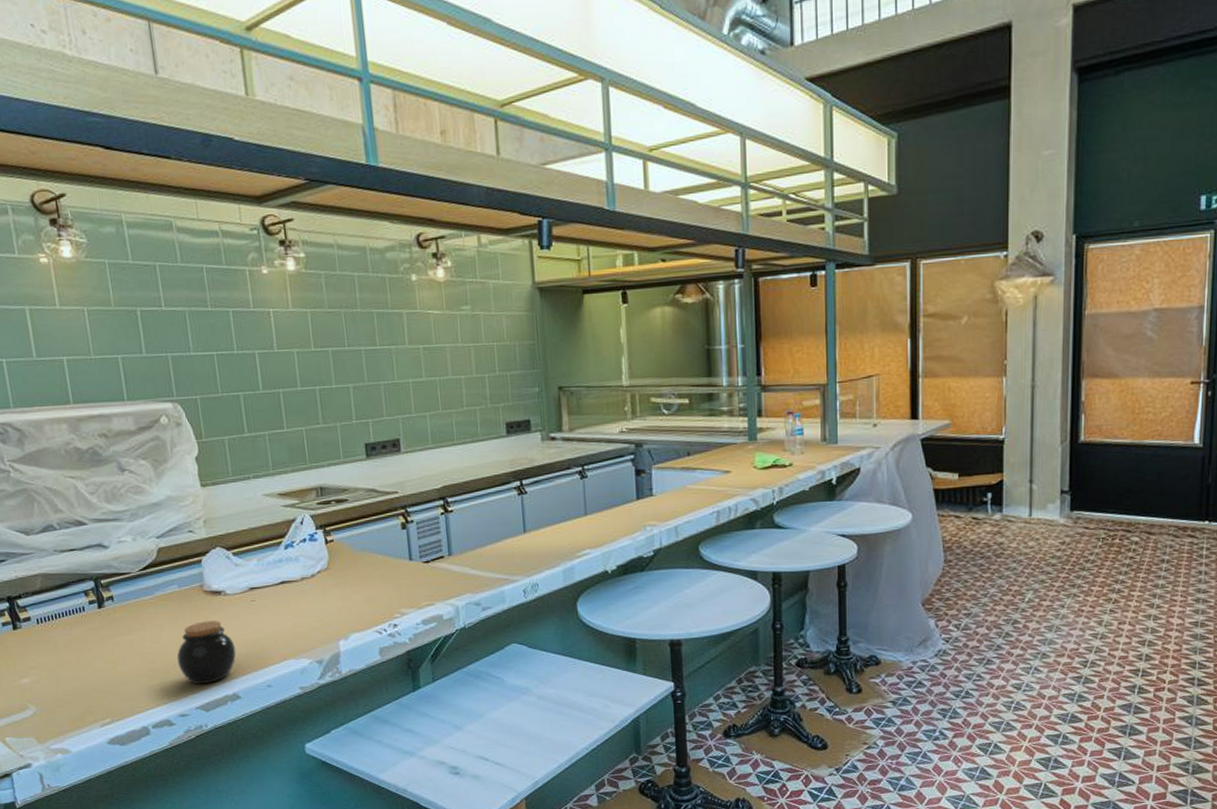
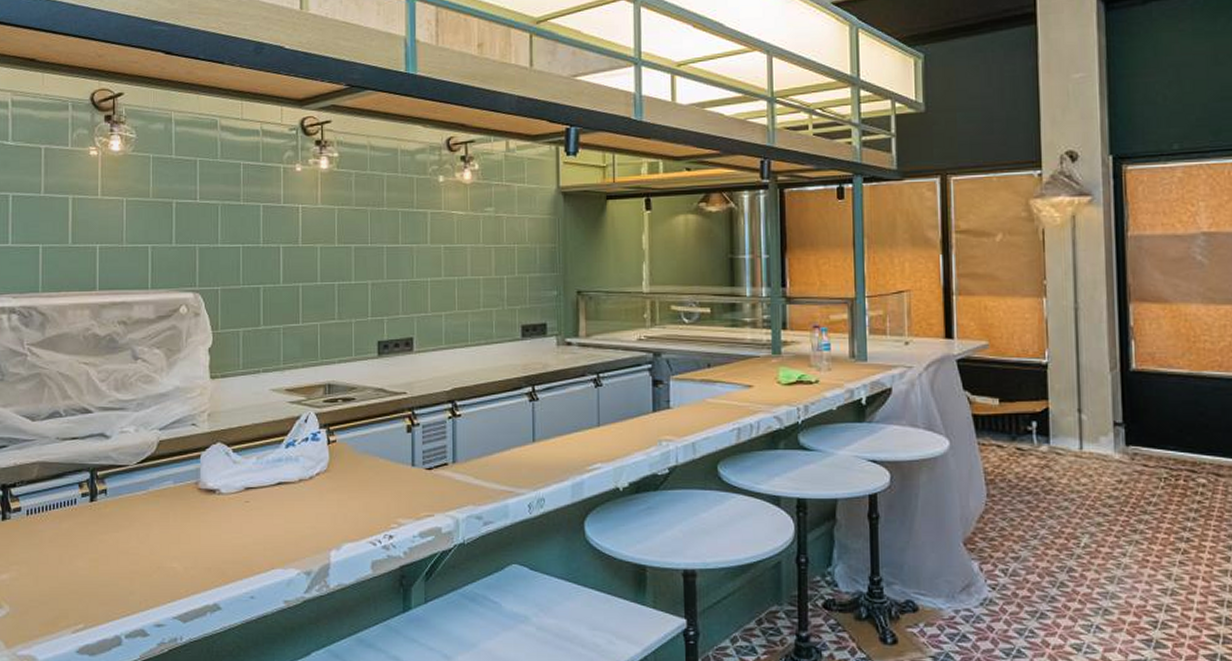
jar: present [176,621,237,685] -> none [161,521,223,592]

